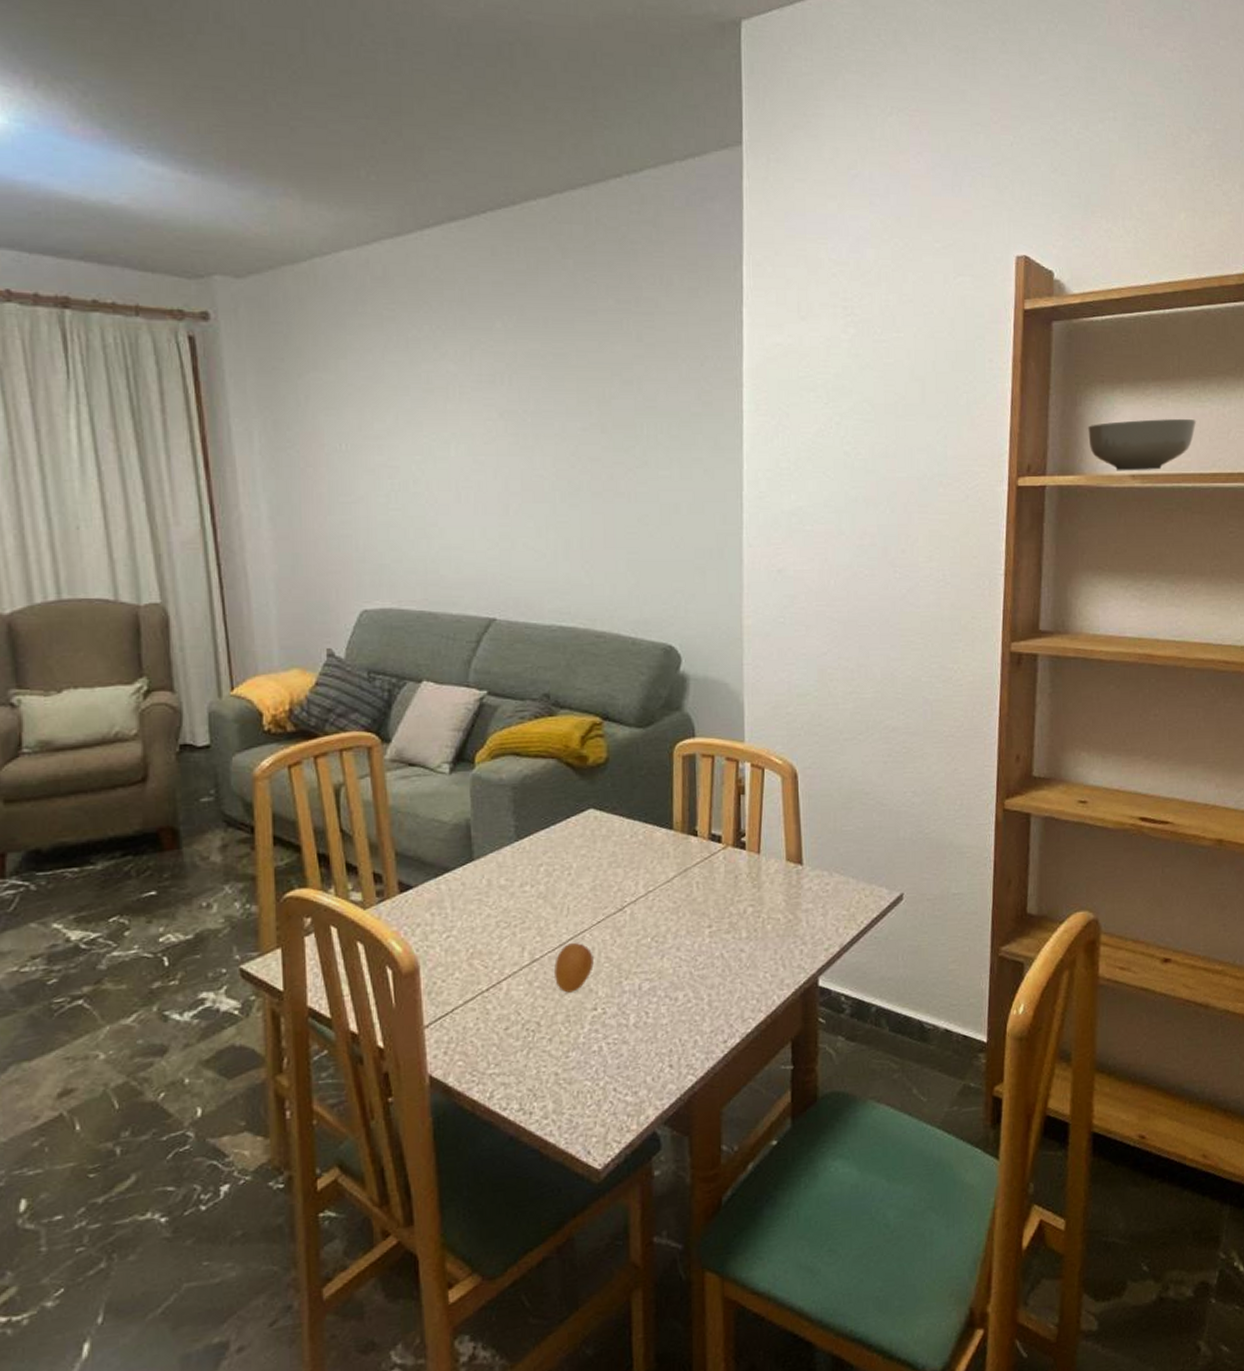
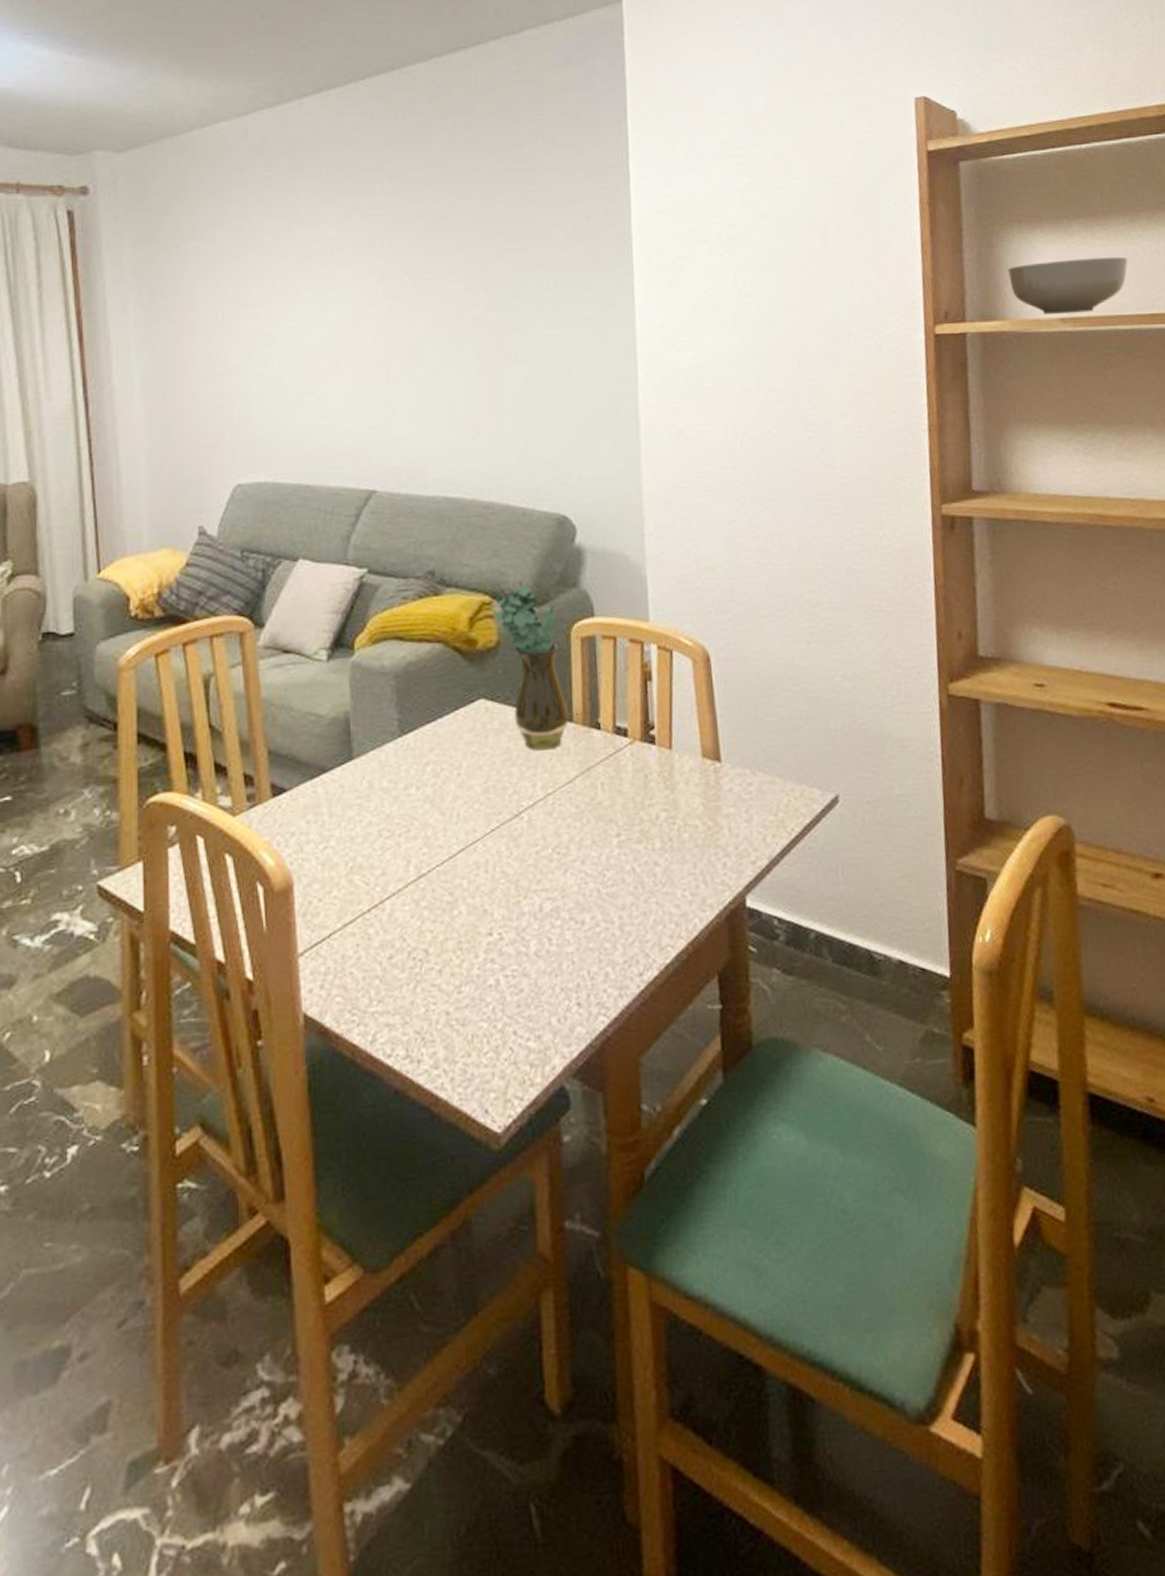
fruit: present [554,942,594,993] -> none [444,854,488,915]
vase: none [606,704,669,854] -> present [495,580,569,751]

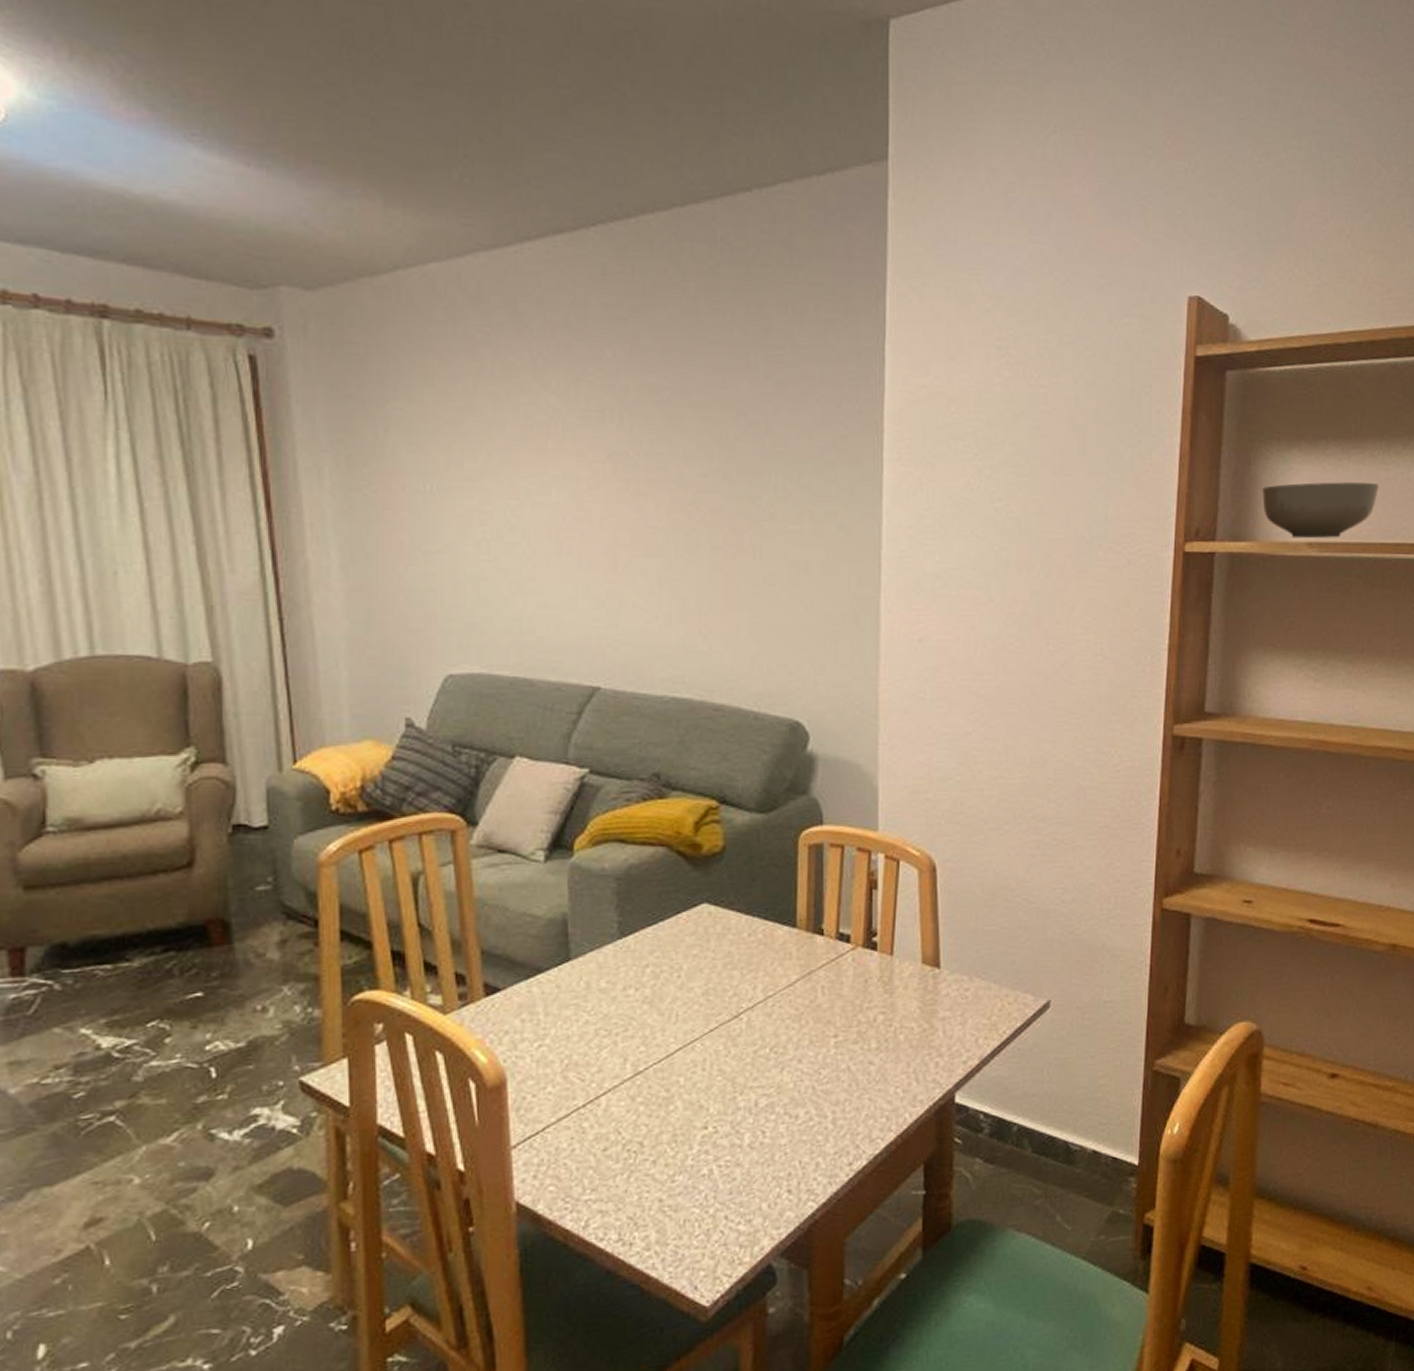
vase: present [495,580,569,751] -> none [723,786,792,955]

